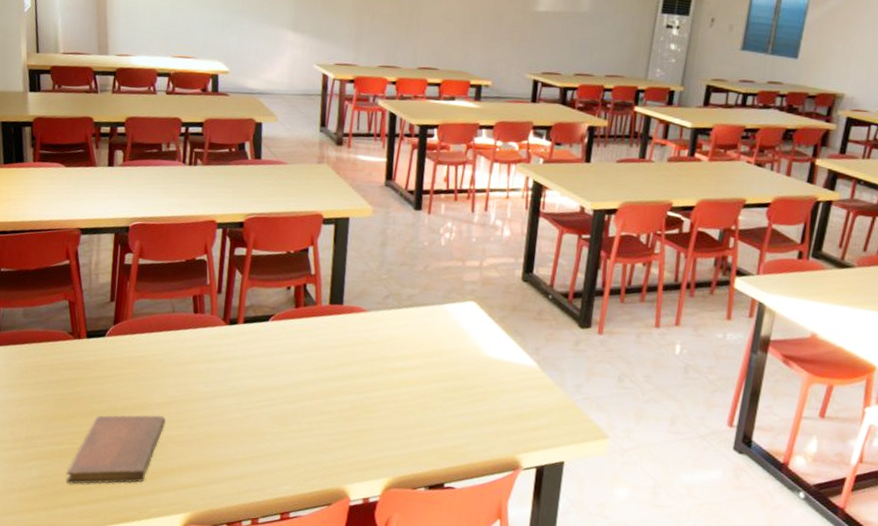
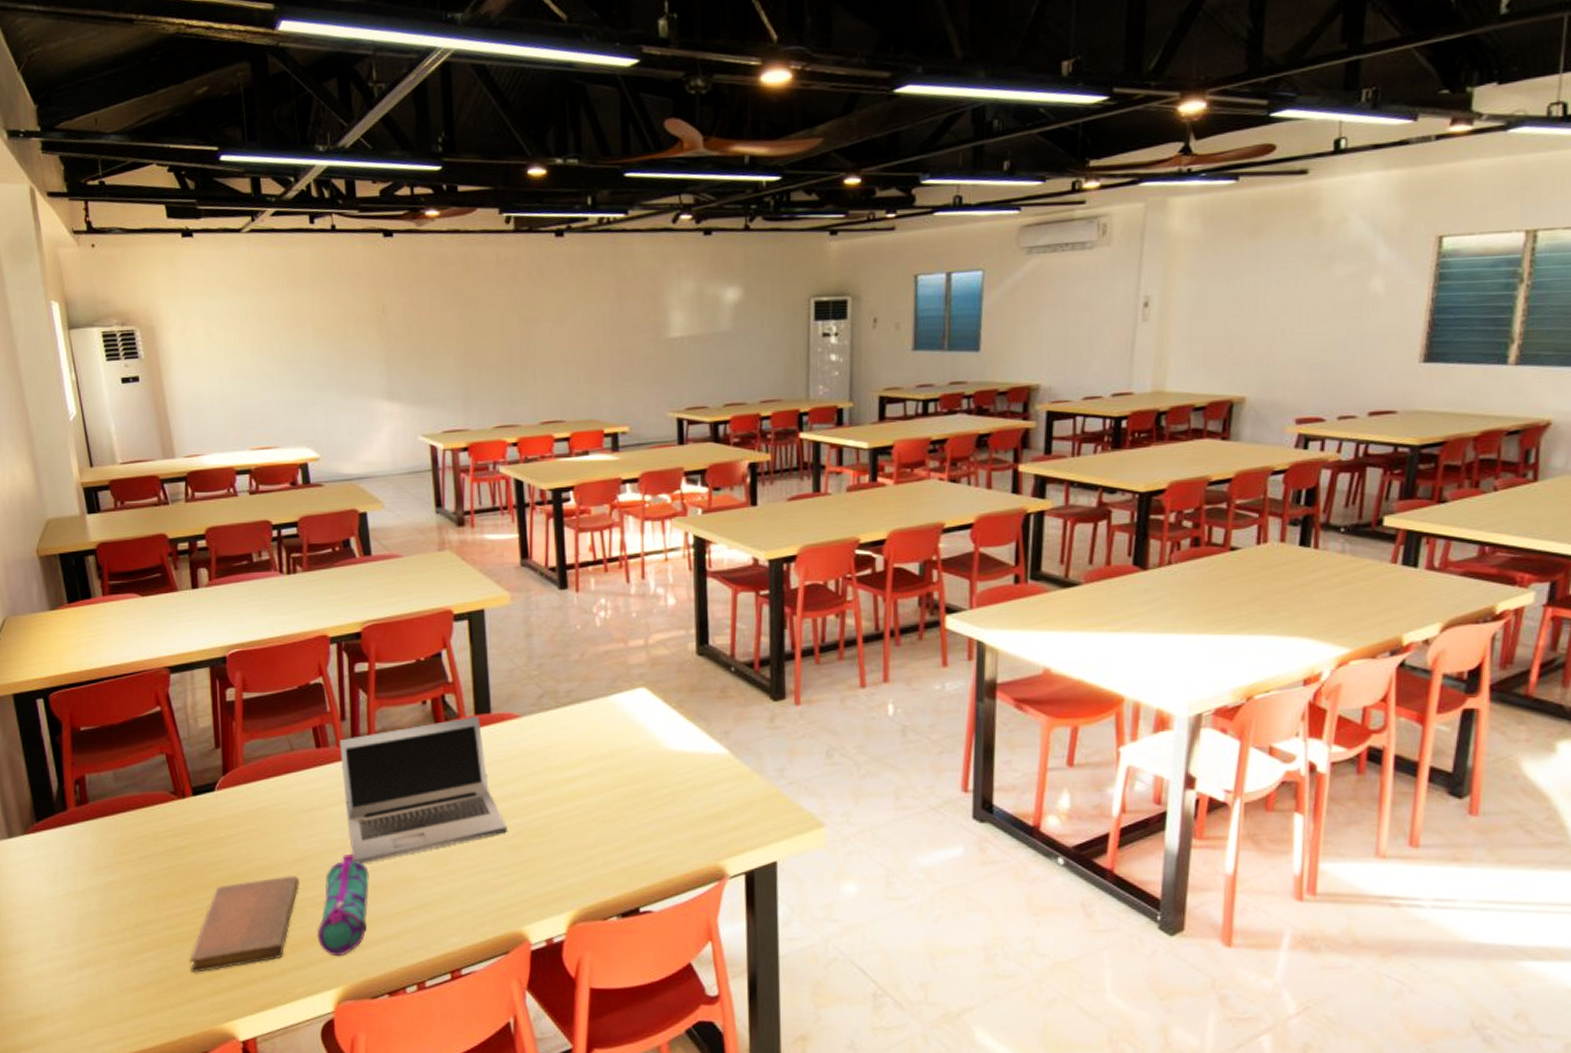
pencil case: none [174,404,224,488] -> present [317,853,369,957]
laptop: none [211,305,344,415] -> present [339,715,507,864]

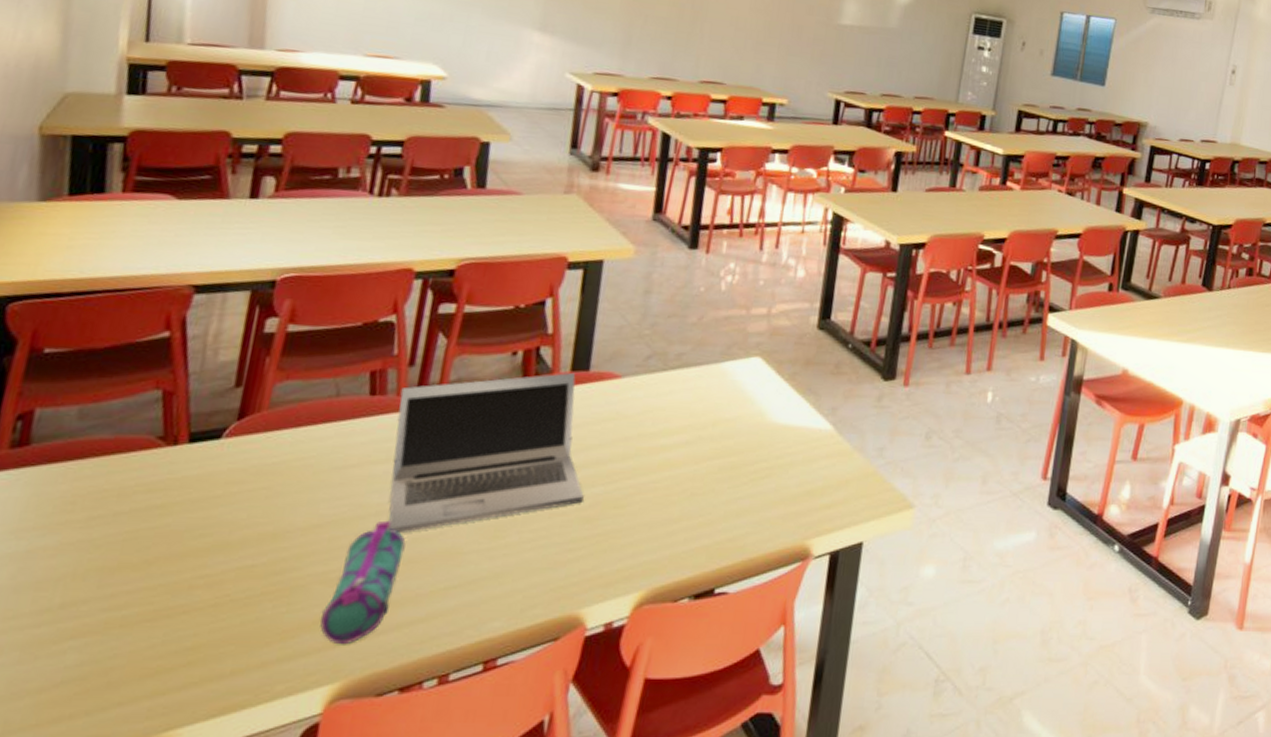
notebook: present [189,876,299,973] -> none [129,545,312,667]

